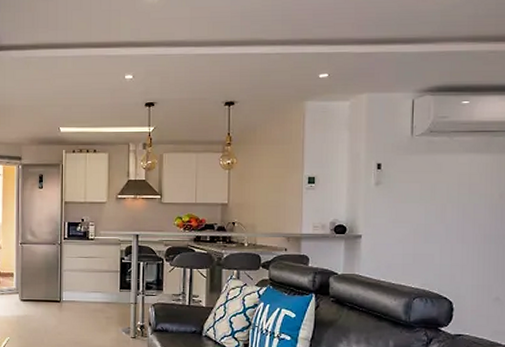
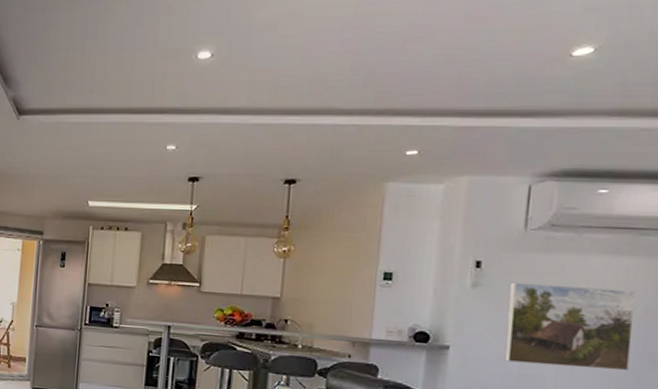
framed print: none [402,179,493,245] -> present [504,282,636,372]

